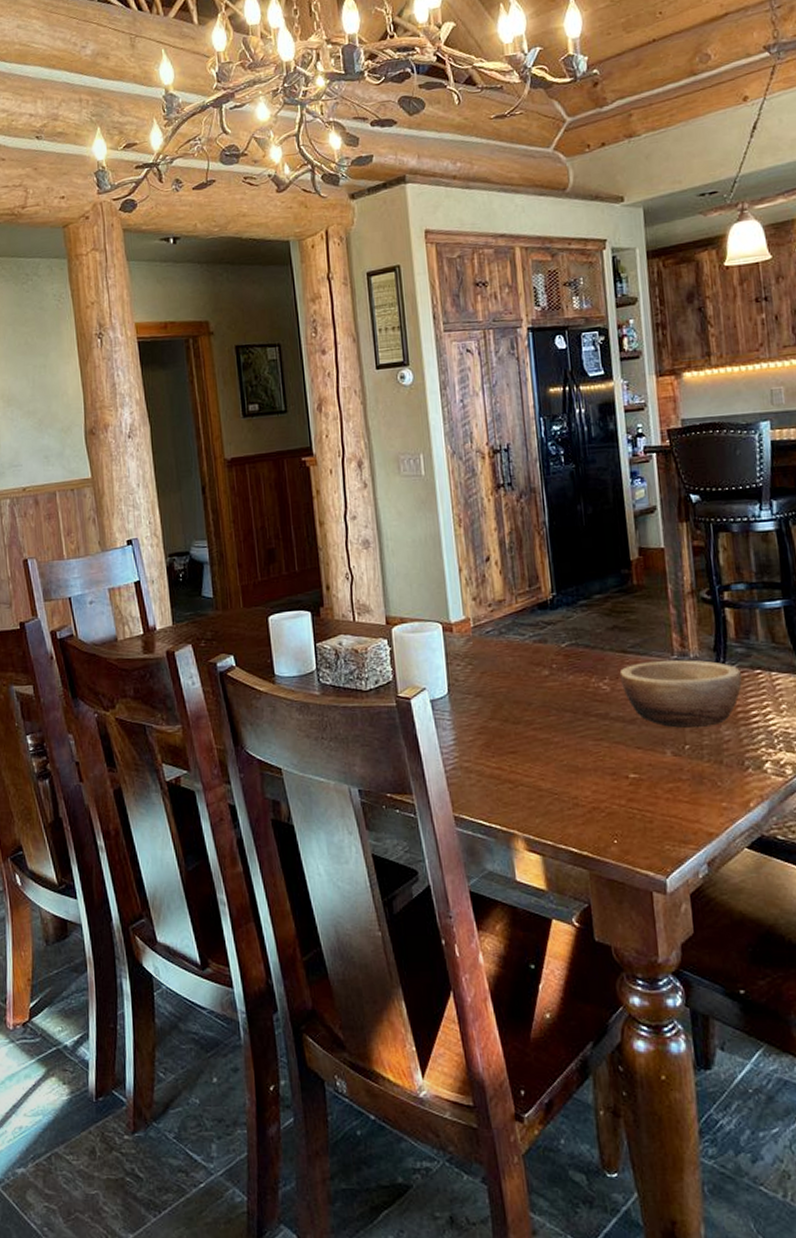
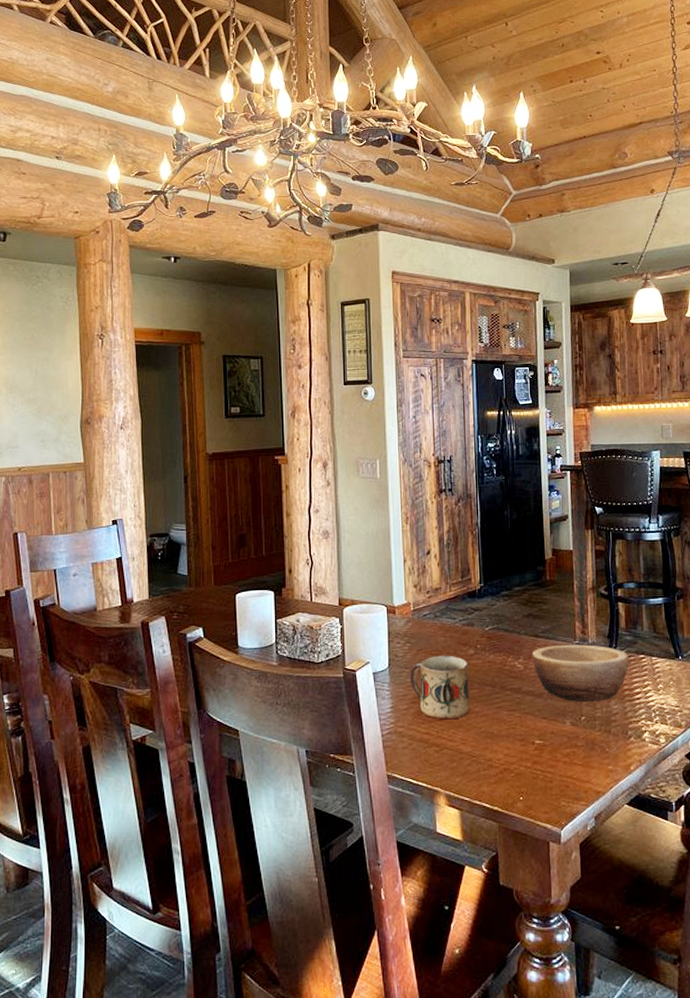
mug: none [473,677,548,753] -> present [409,655,470,720]

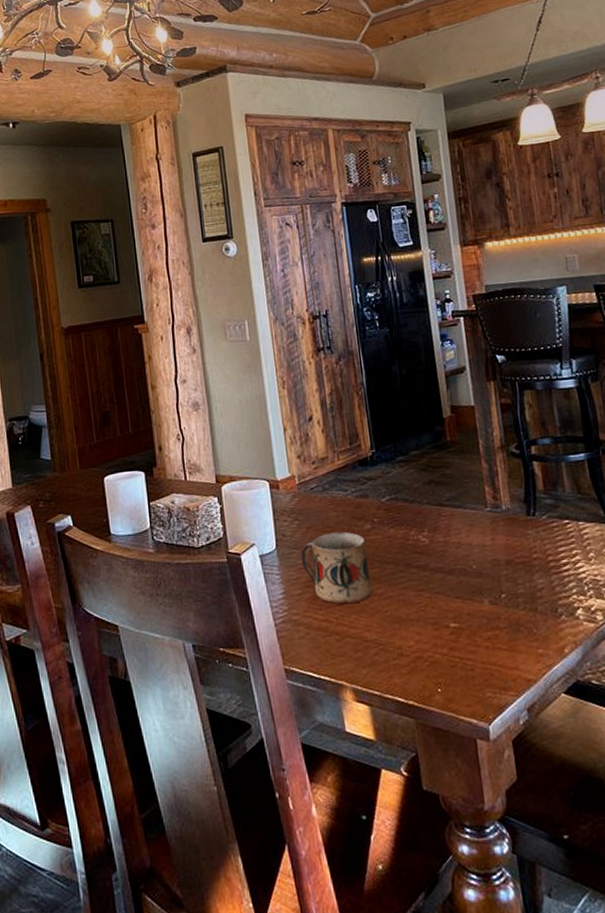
bowl: present [532,645,629,703] -> none [437,511,552,578]

